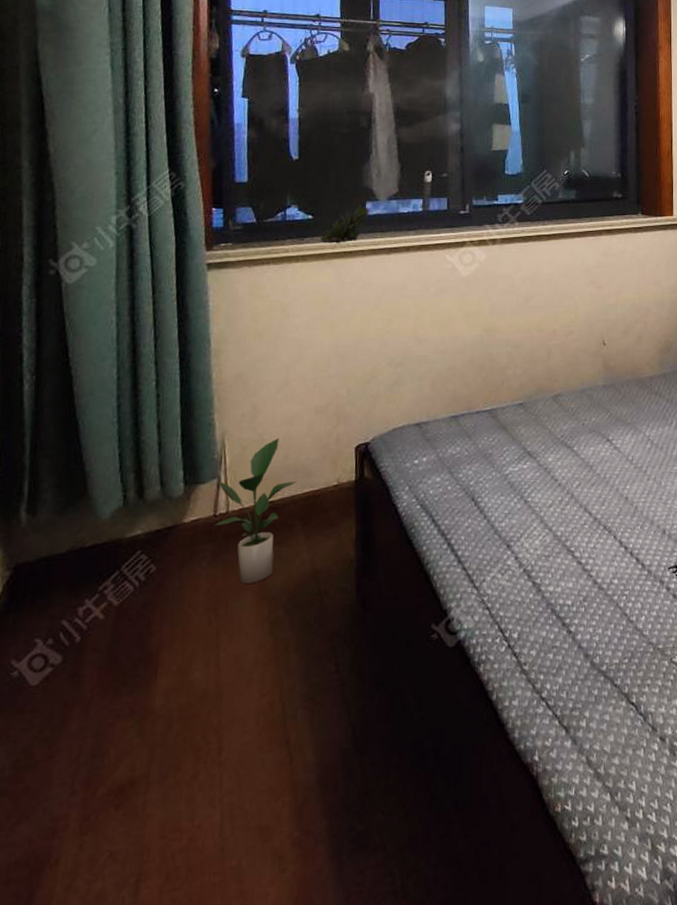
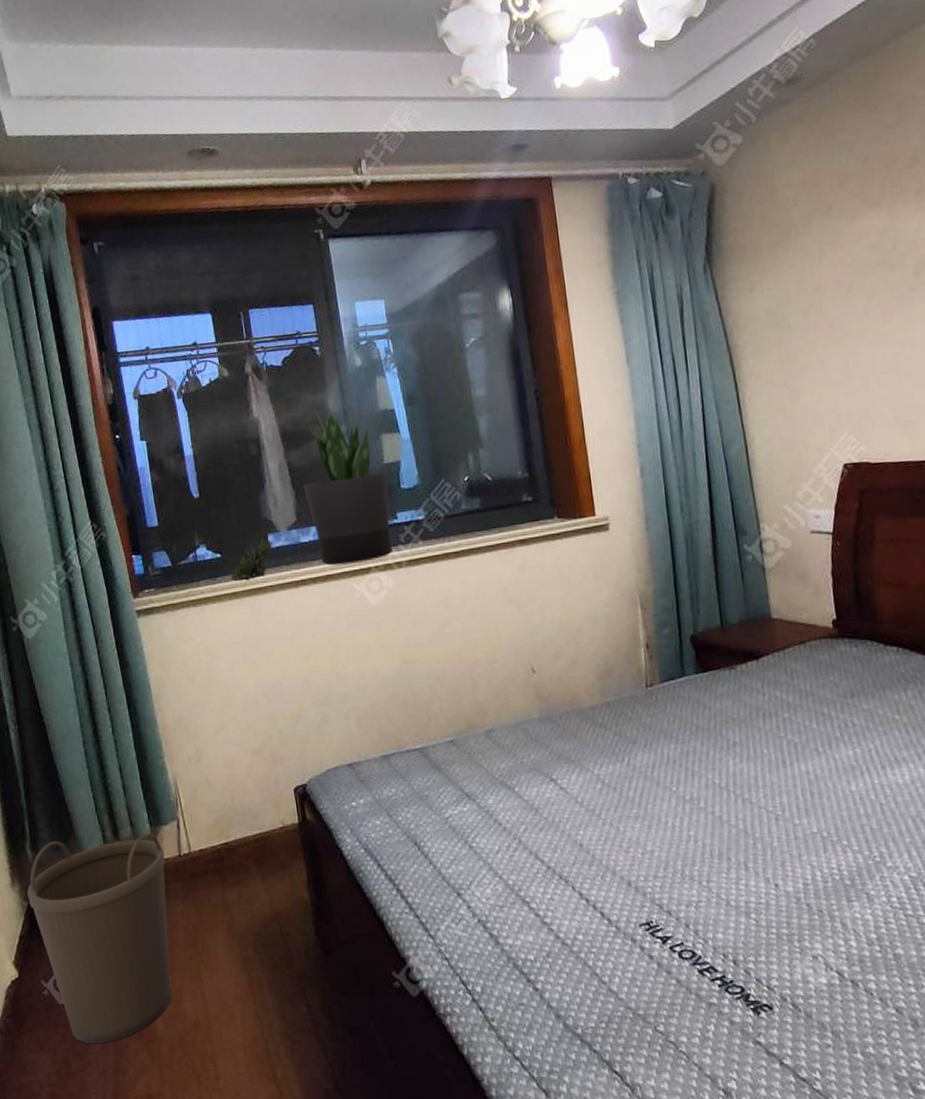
basket: none [12,492,197,728] -> present [27,833,172,1044]
potted plant: present [214,438,296,584] -> none [176,780,245,922]
planter: none [409,92,494,237] -> present [303,408,393,566]

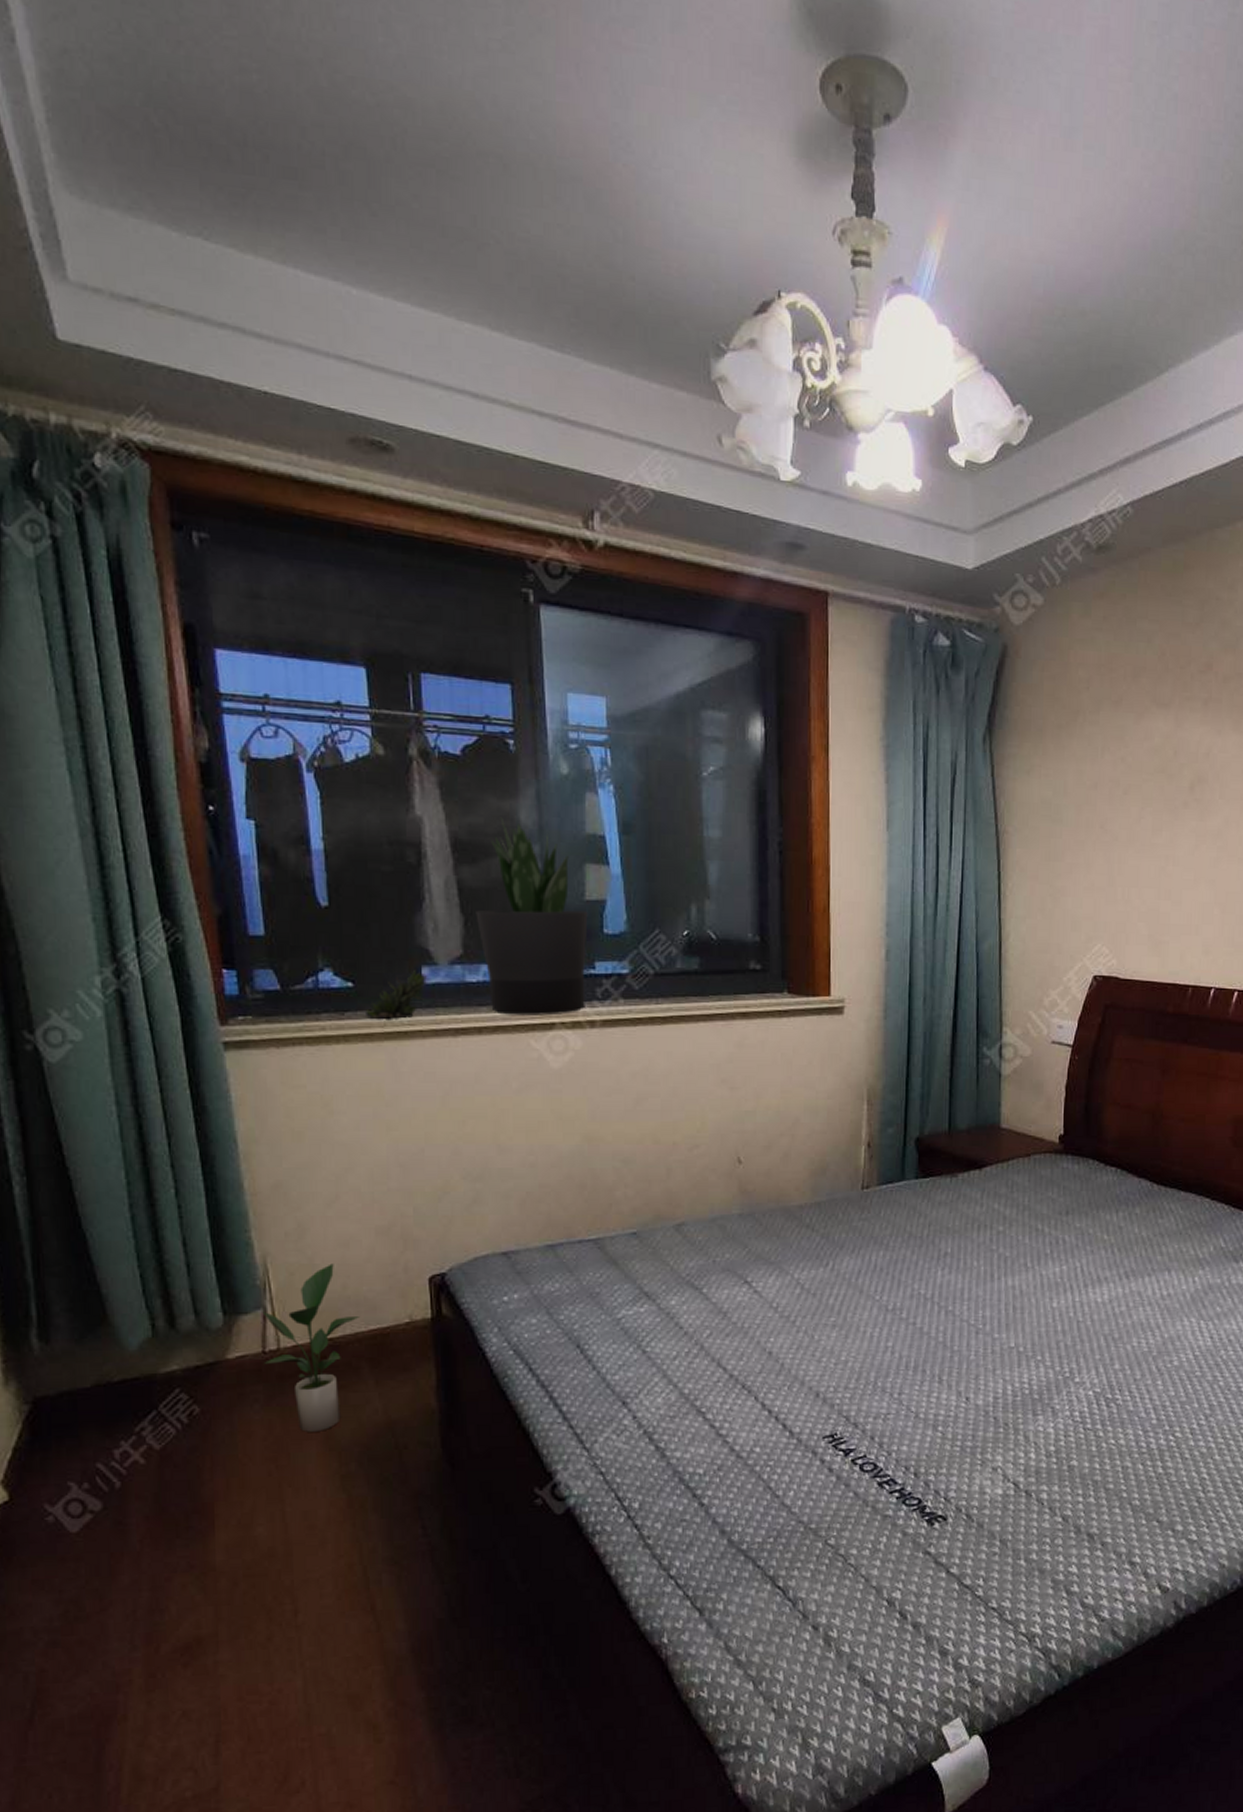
basket: present [27,833,172,1044] -> none [29,1323,242,1580]
potted plant: none [176,780,245,922] -> present [262,1263,359,1432]

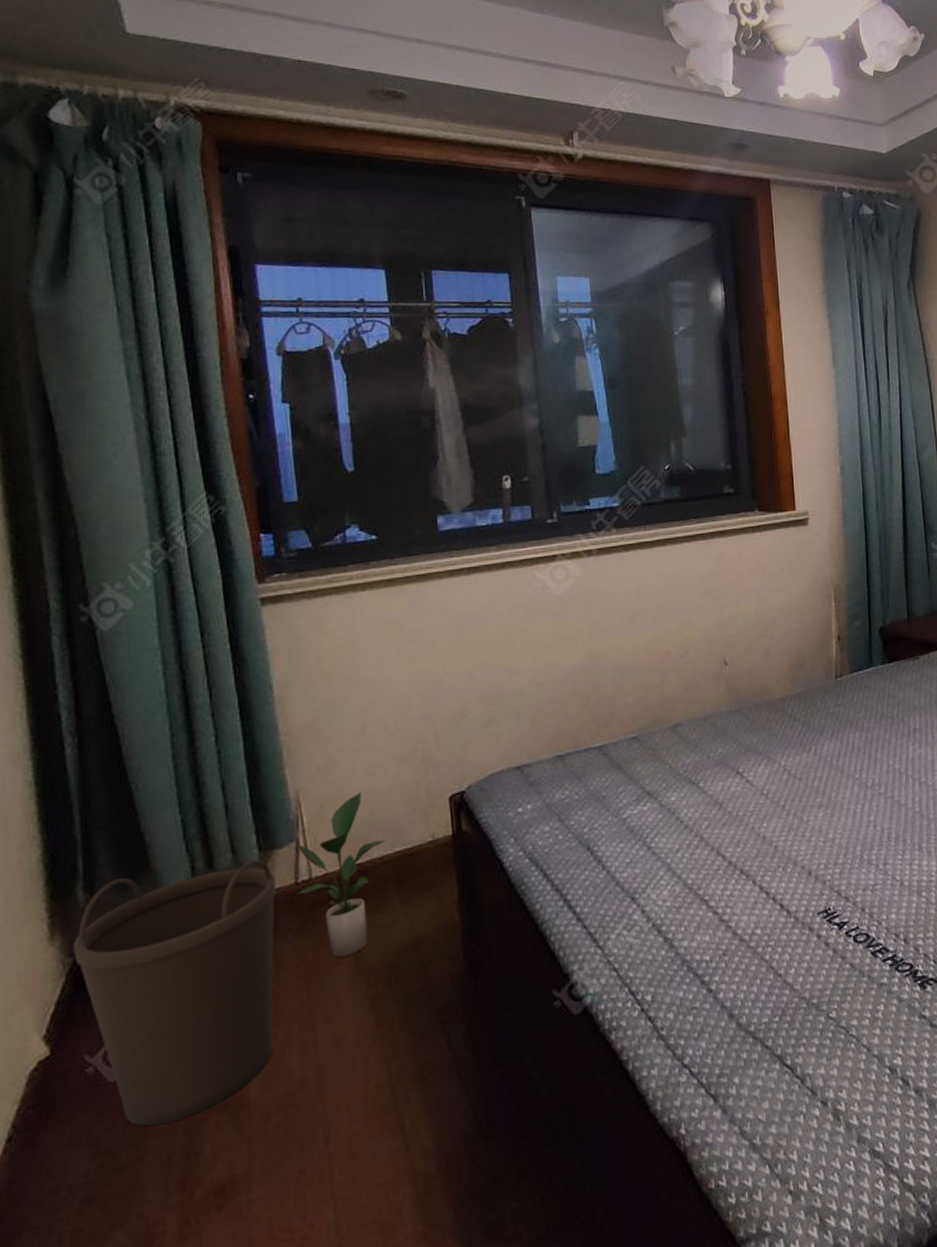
basket: none [29,1323,242,1580] -> present [73,859,276,1127]
succulent plant: present [364,969,427,1022] -> none [387,518,442,567]
planter: present [475,817,588,1016] -> none [483,383,582,552]

